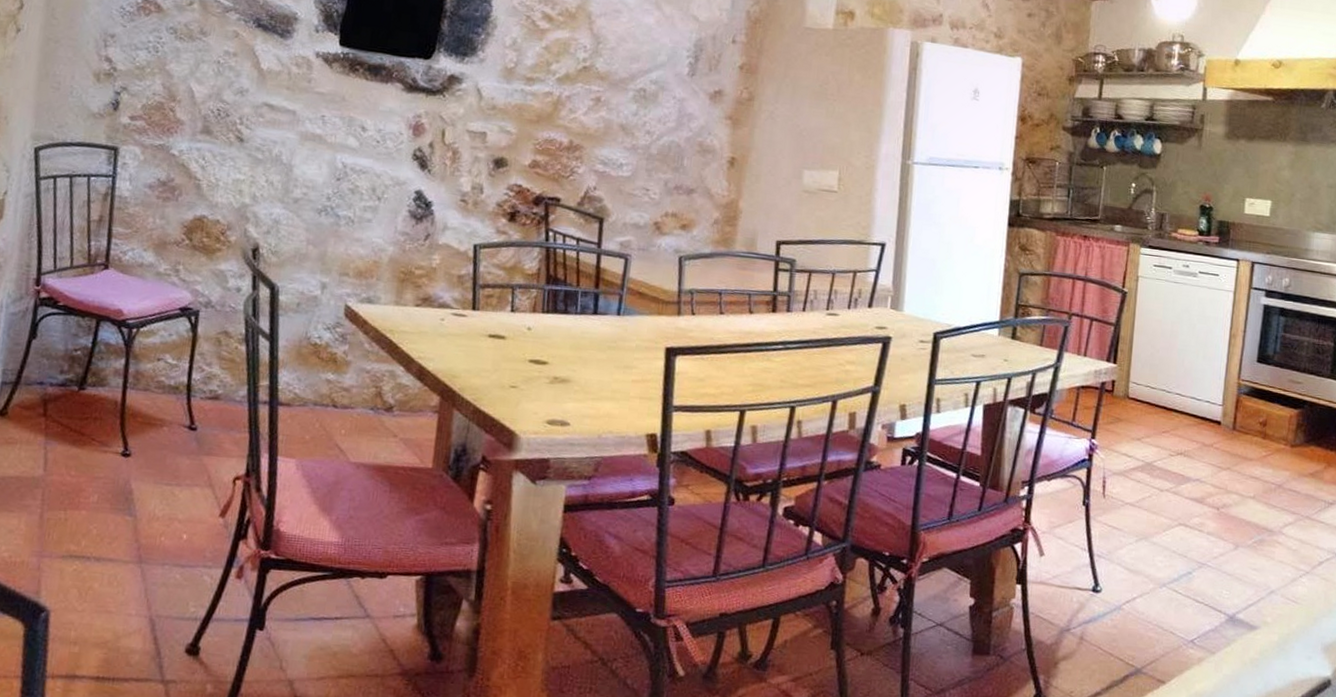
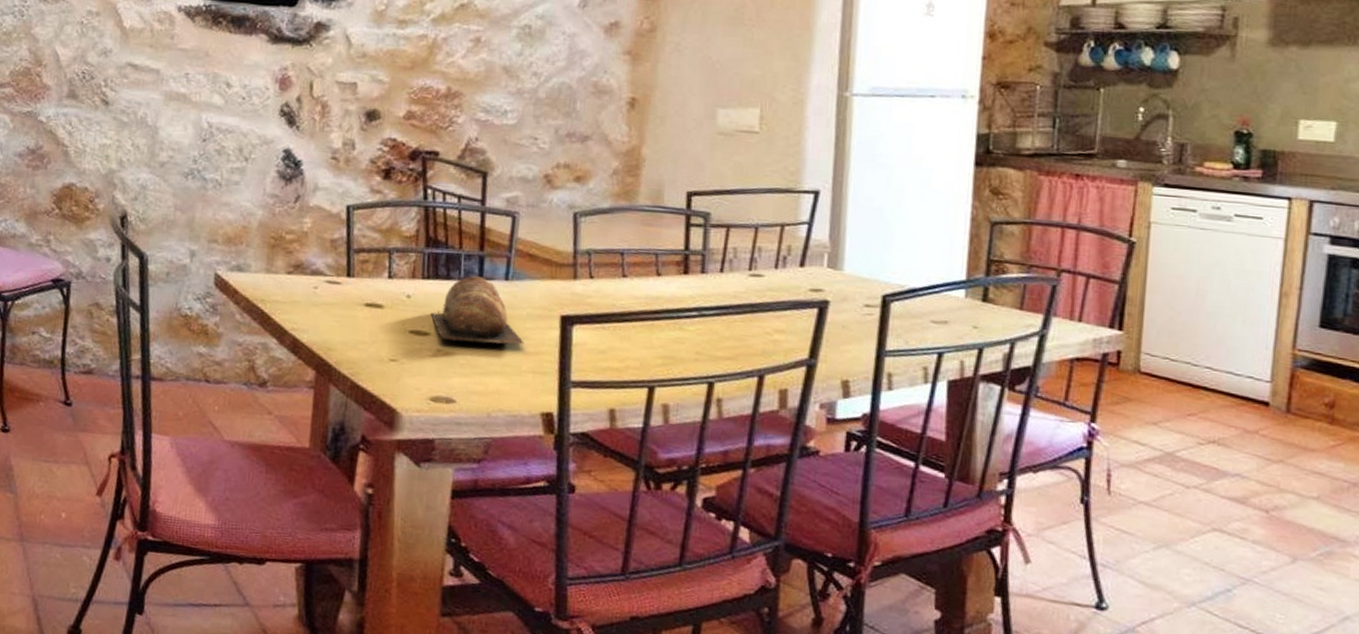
bread loaf: none [549,311,633,373] -> present [430,276,524,345]

